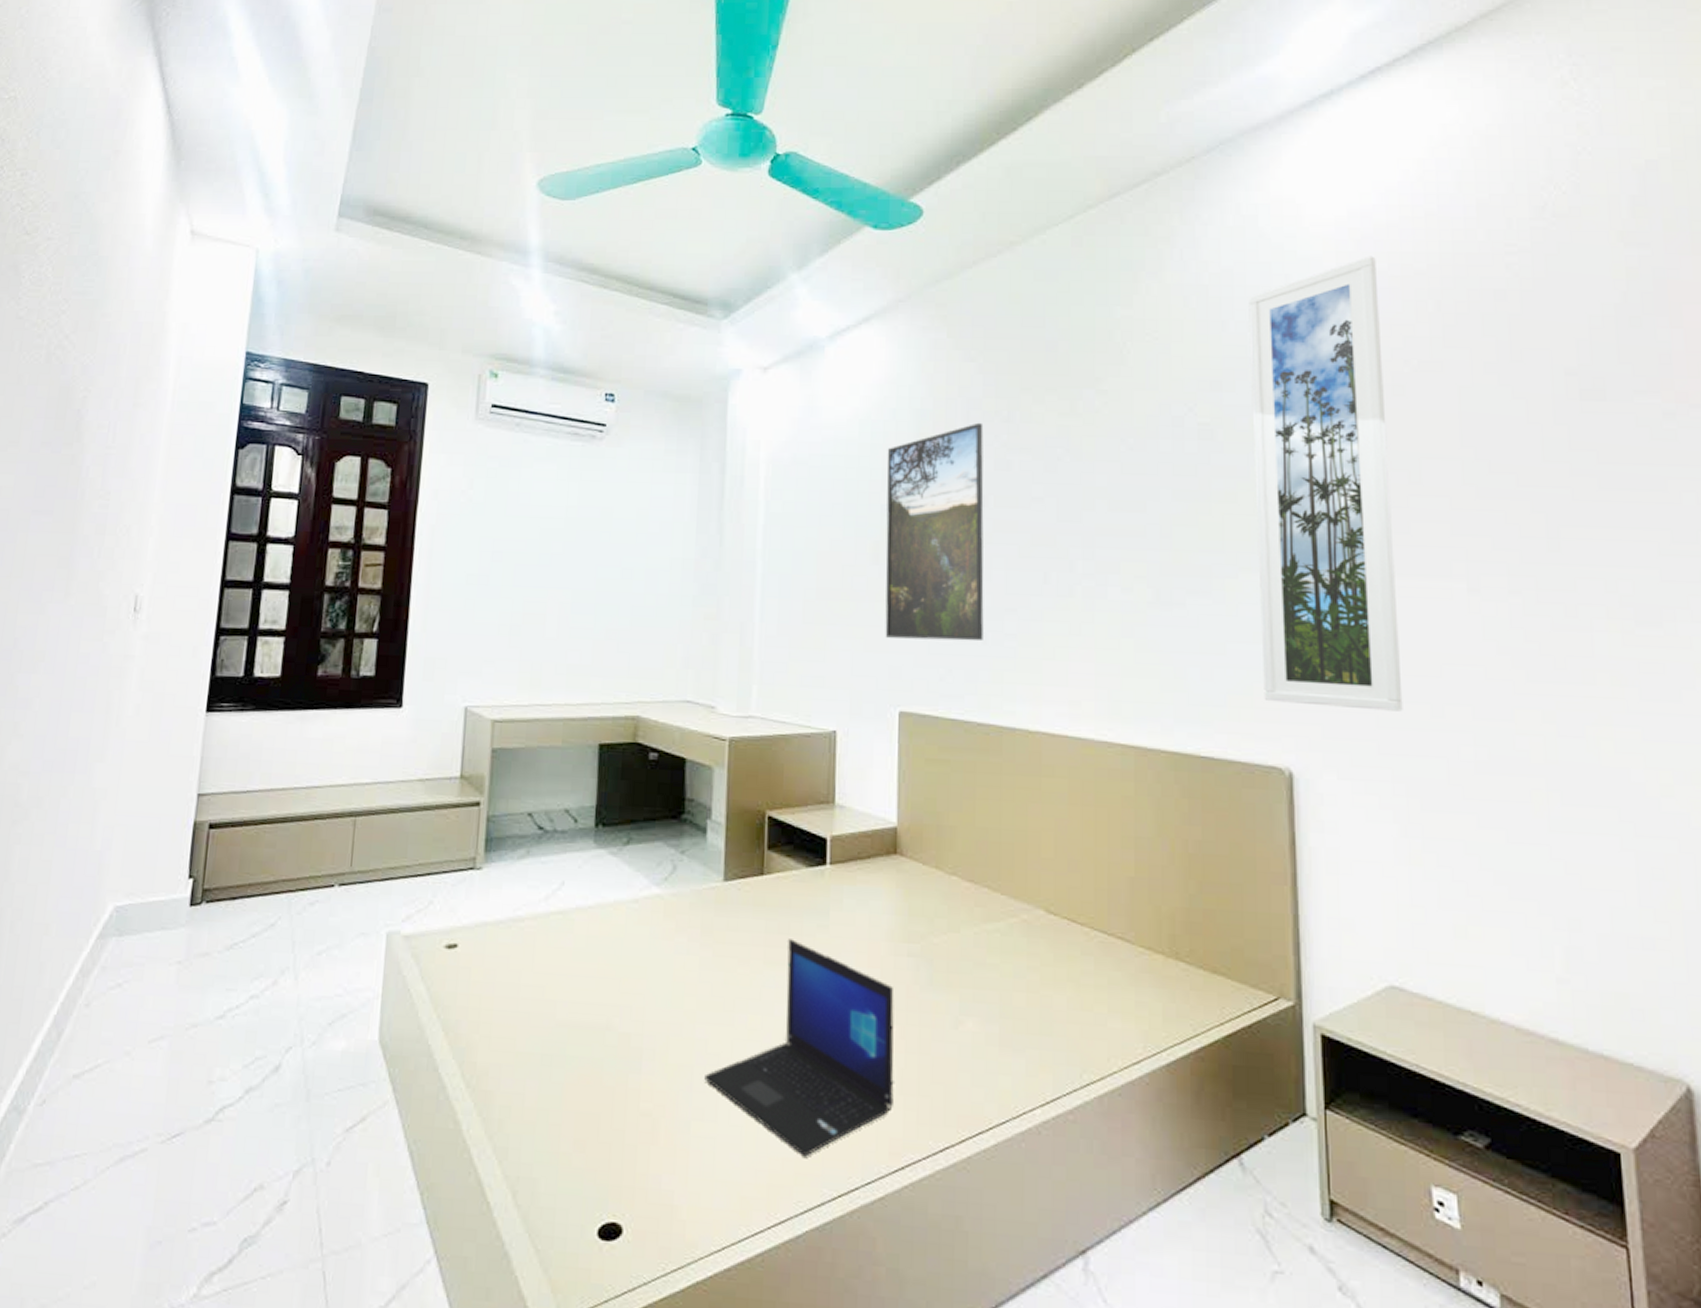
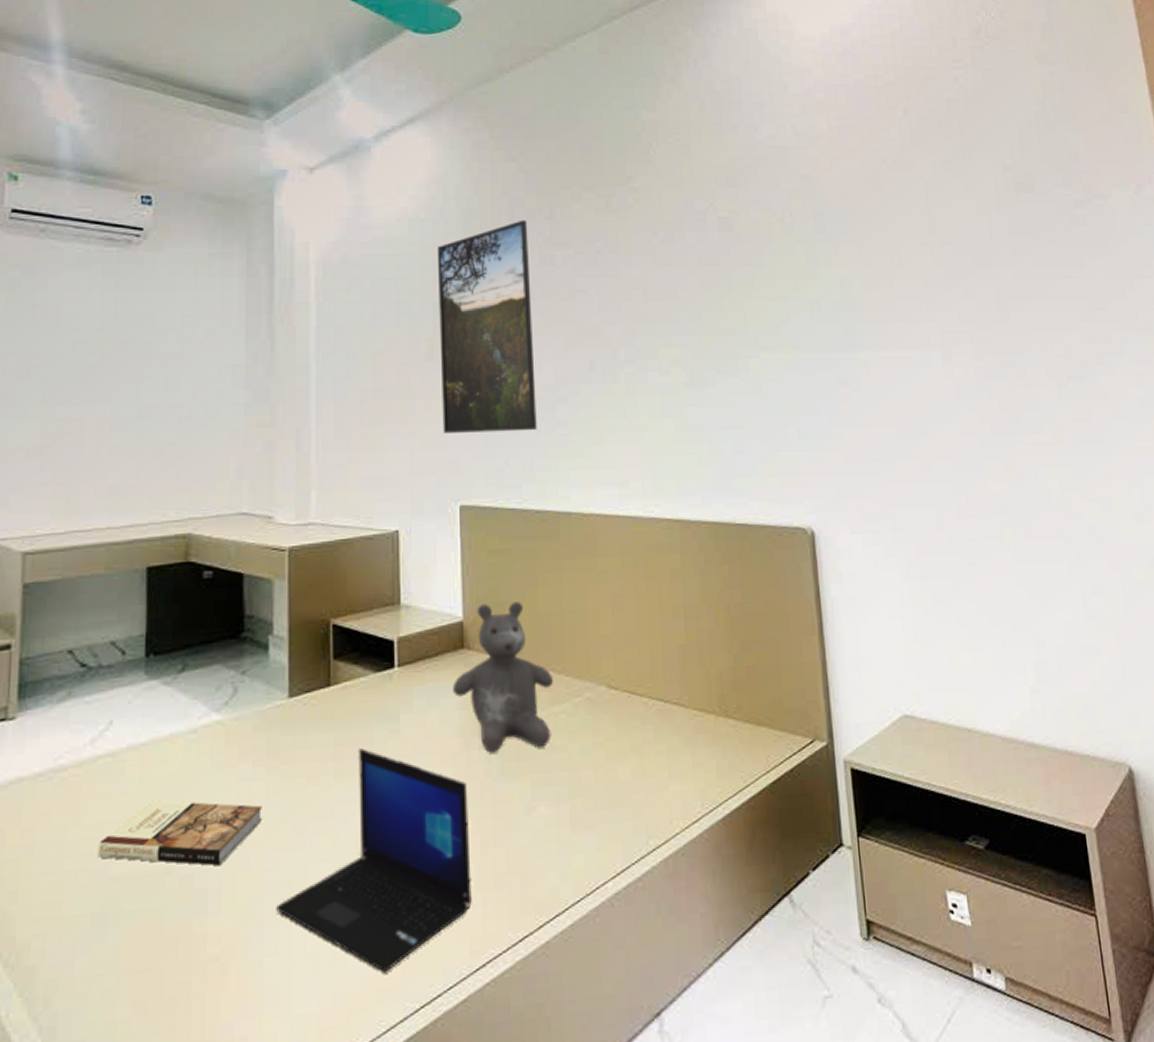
book: none [547,959,695,1029] -> present [97,800,262,866]
teddy bear: none [884,812,989,964] -> present [453,602,554,753]
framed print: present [1248,256,1403,712] -> none [754,68,899,469]

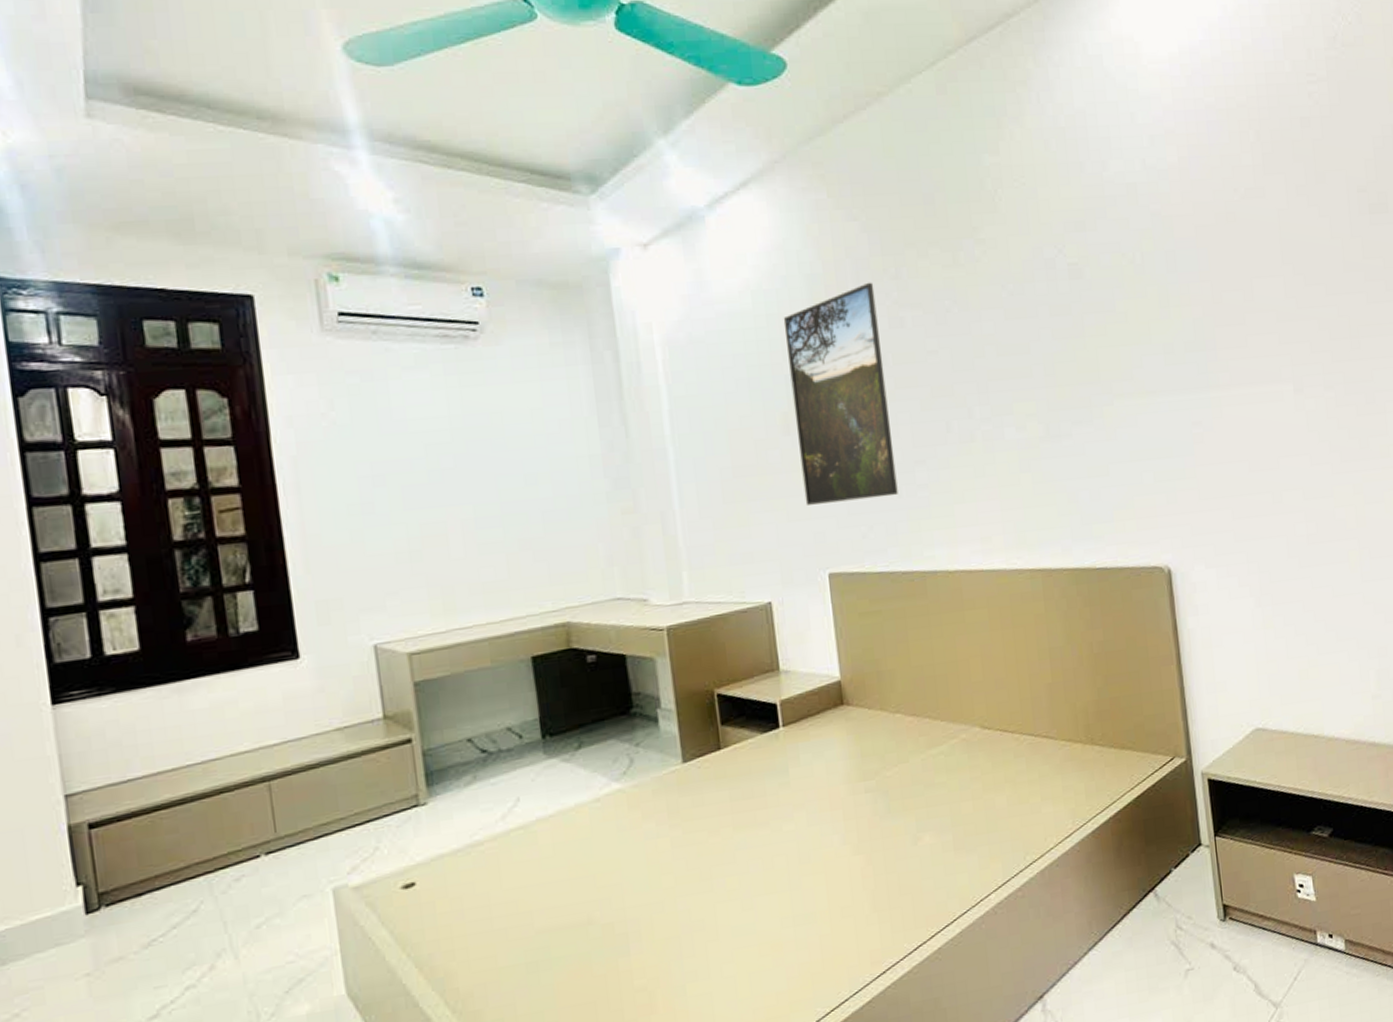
book: present [97,800,262,866] -> none [522,858,670,916]
laptop: present [276,748,472,973] -> none [692,801,869,987]
teddy bear: present [453,602,554,753] -> none [836,658,931,795]

